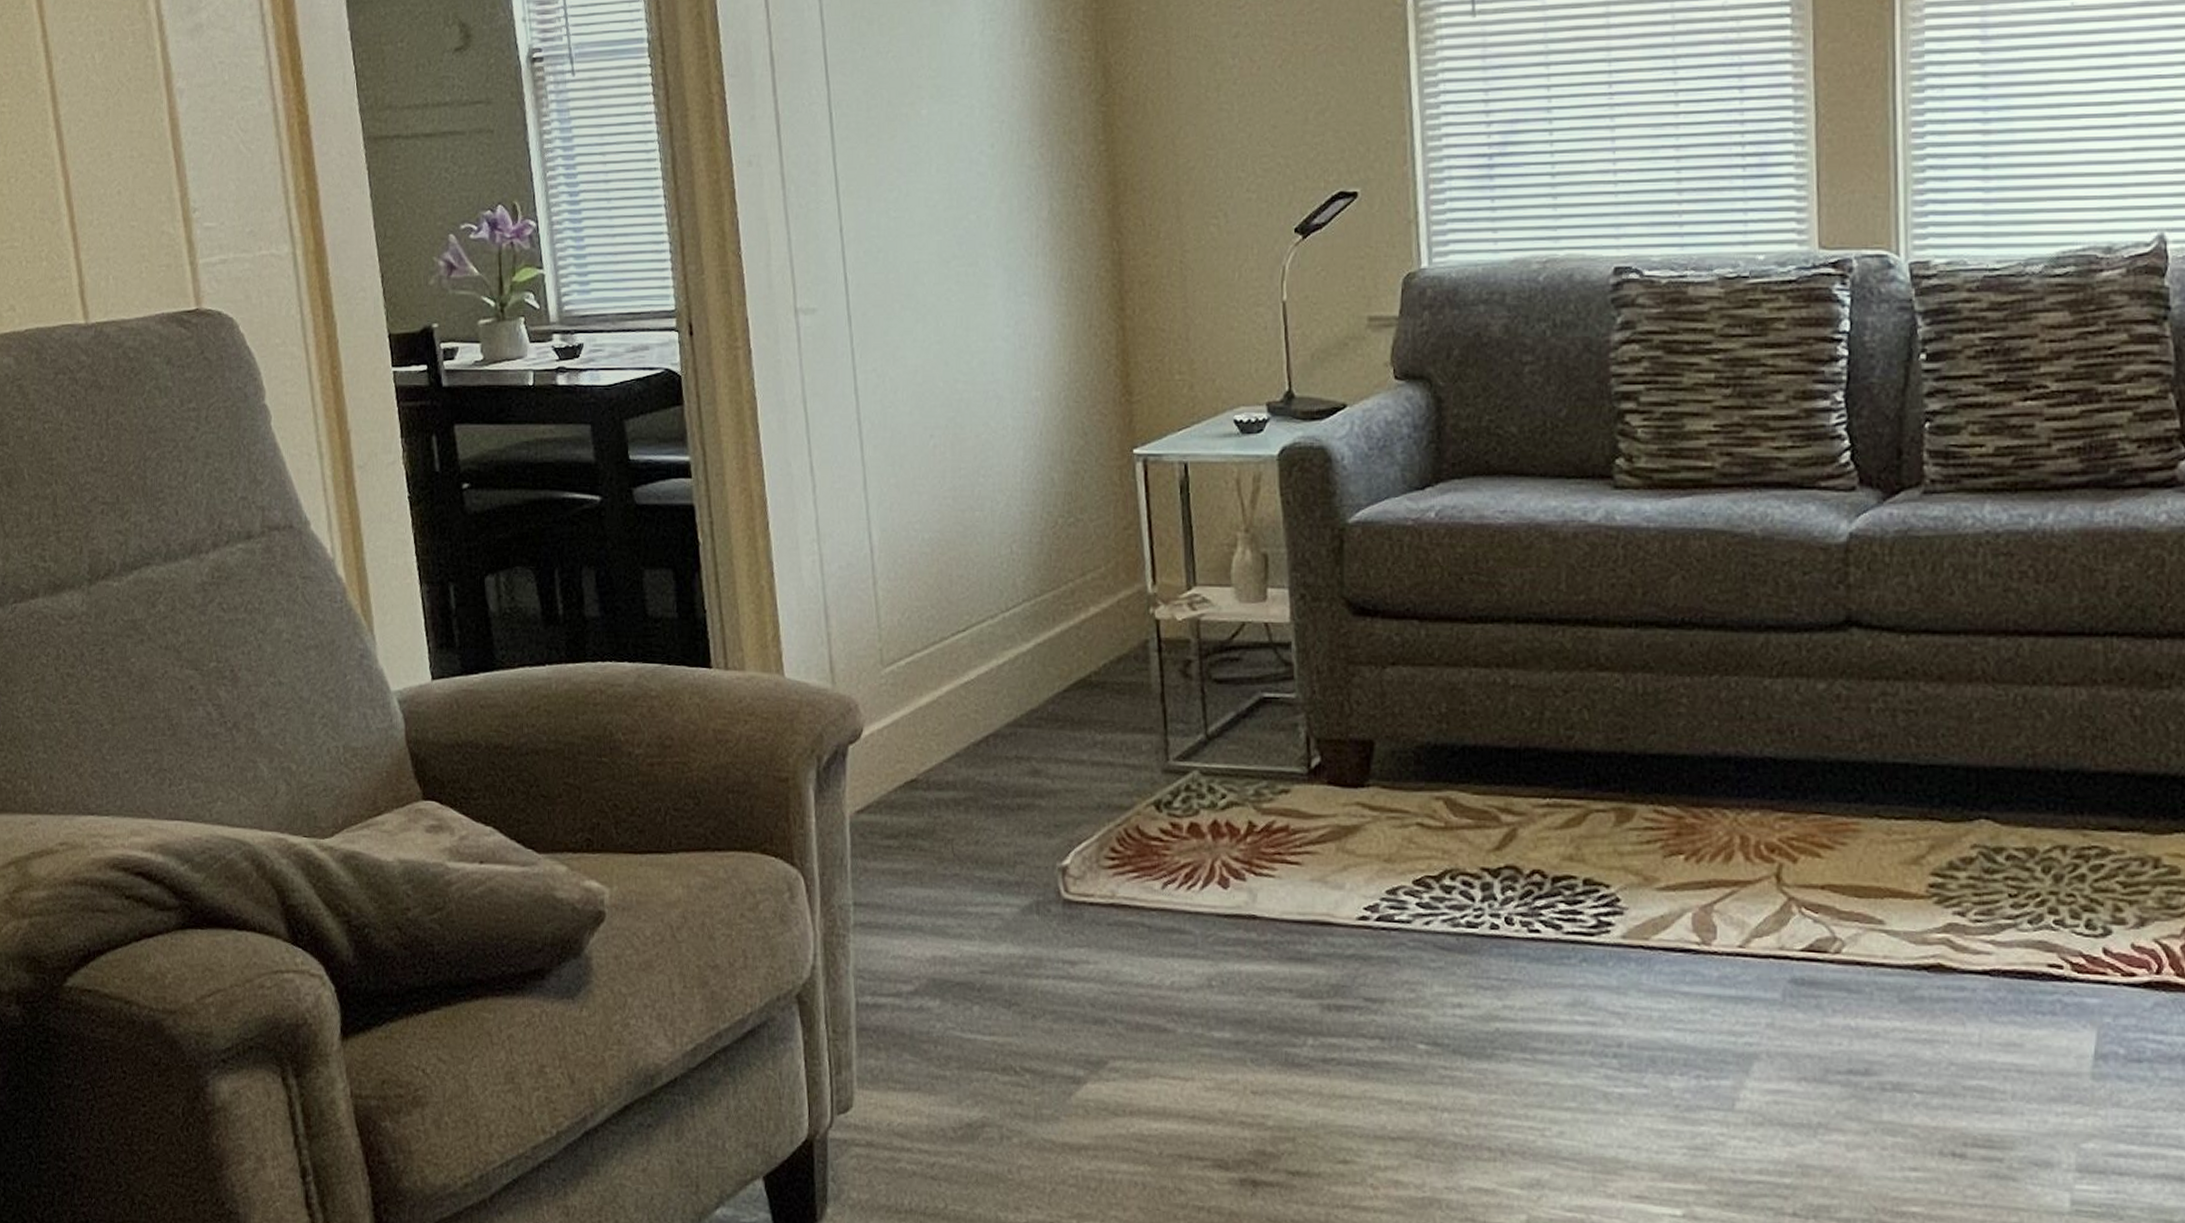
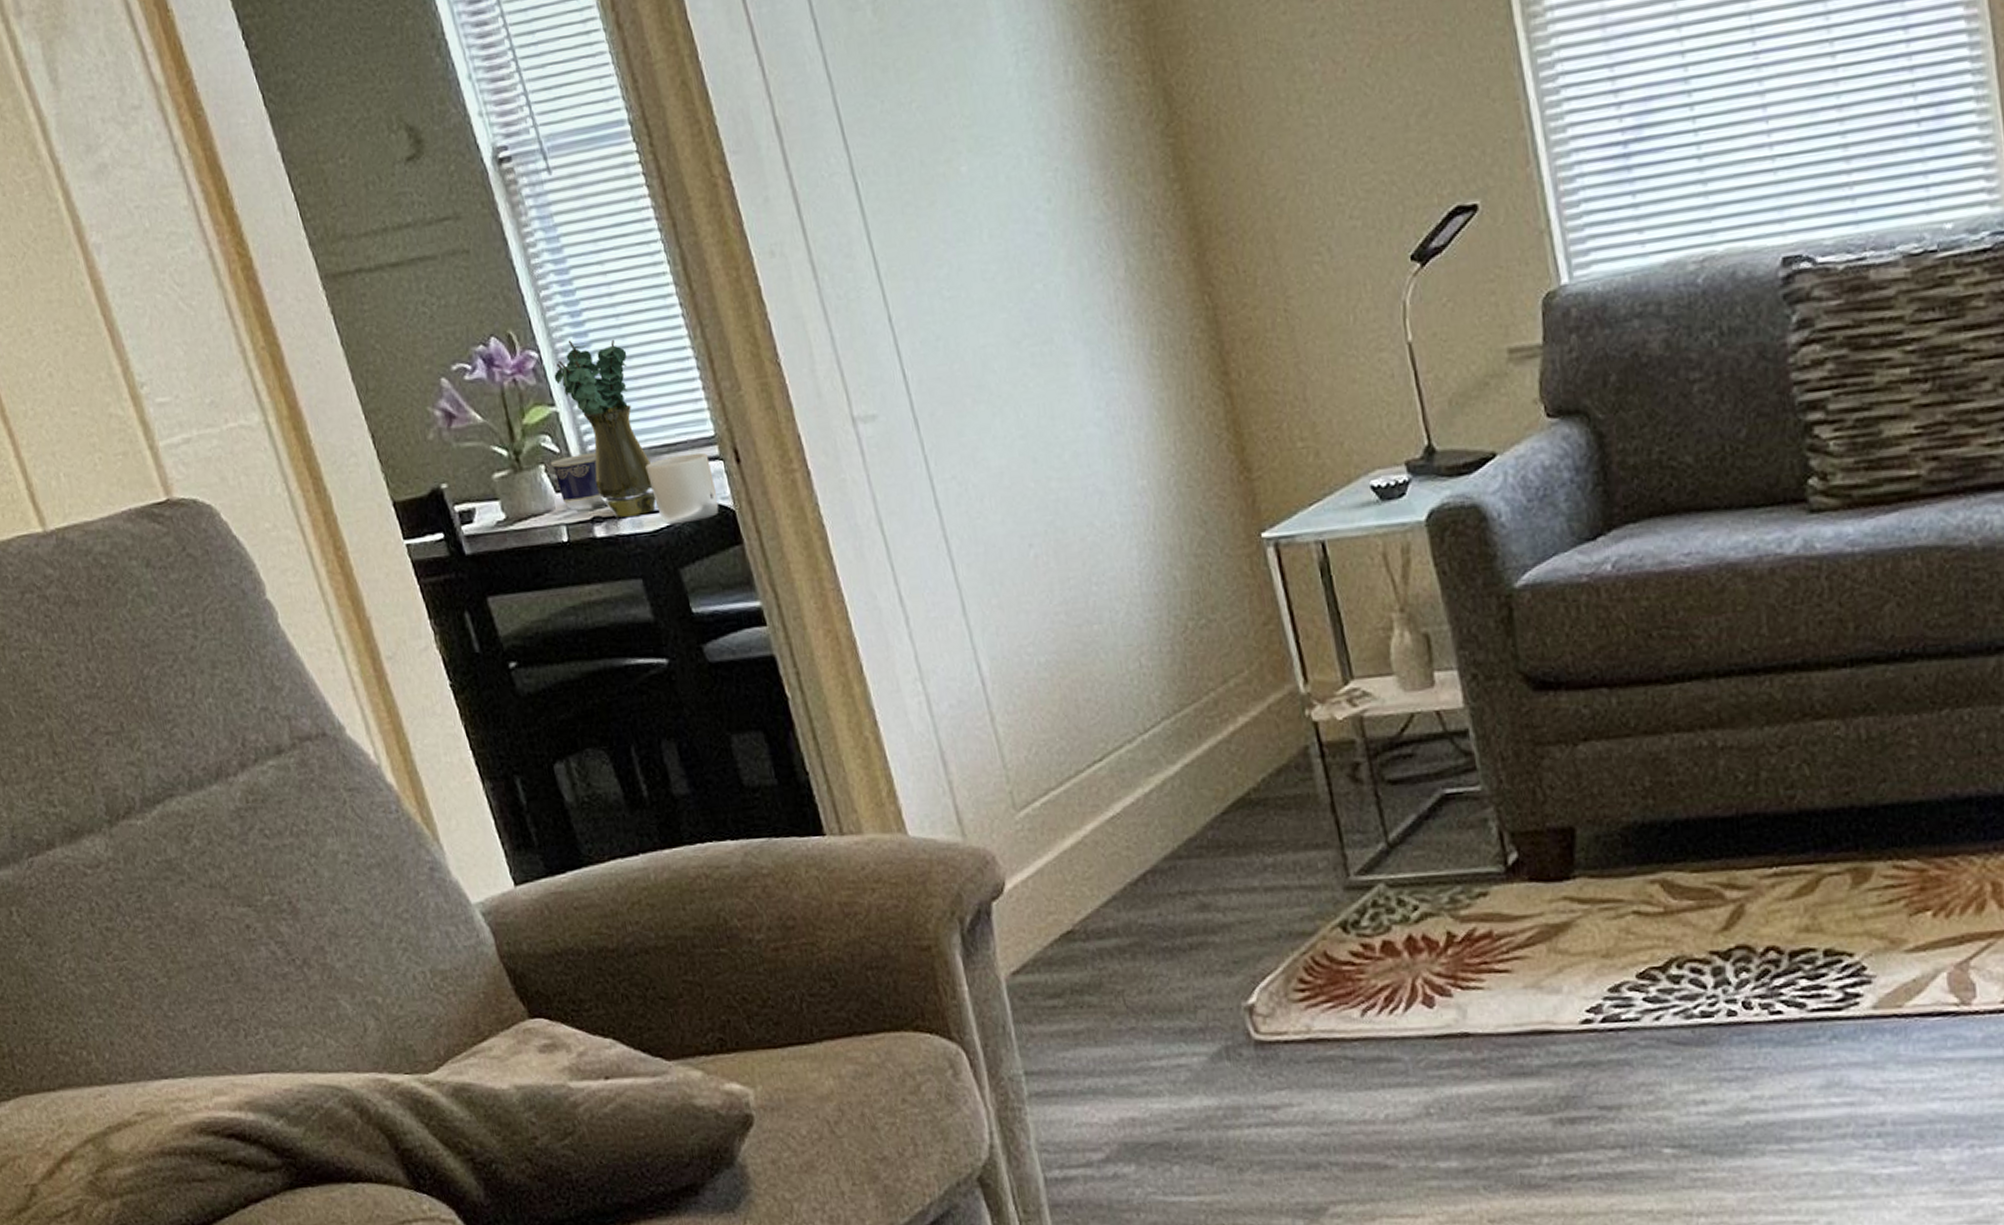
cup: none [530,312,571,362] -> present [551,453,607,513]
vase: none [546,215,616,371] -> present [554,340,656,518]
mug: none [611,323,668,382] -> present [645,453,719,525]

